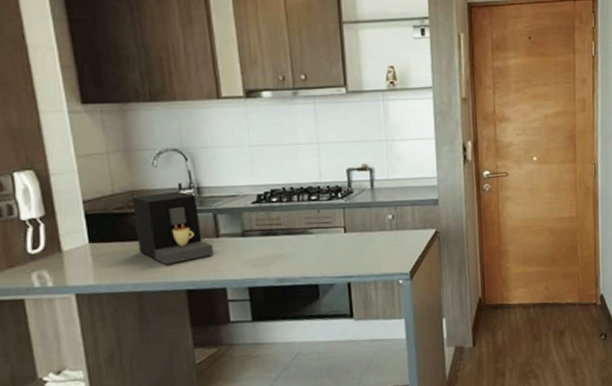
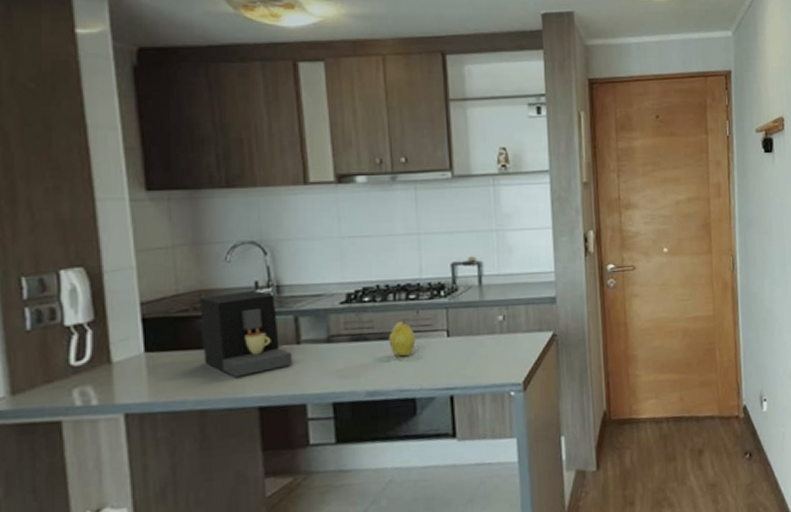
fruit: none [294,218,318,250] -> present [388,320,416,357]

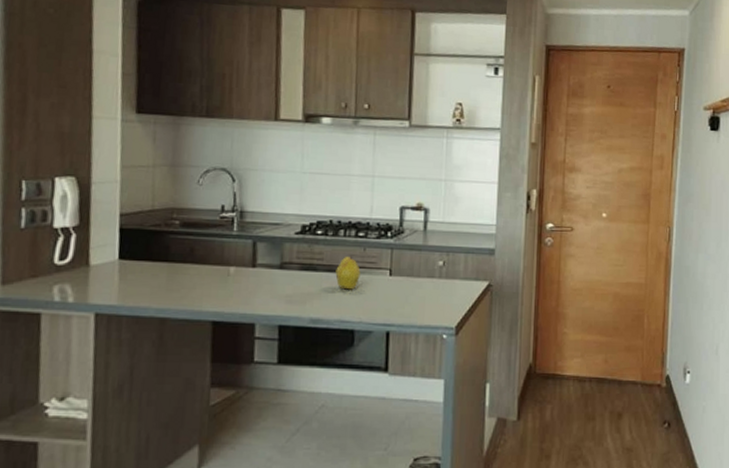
coffee maker: present [199,290,293,377] -> none [169,213,248,291]

